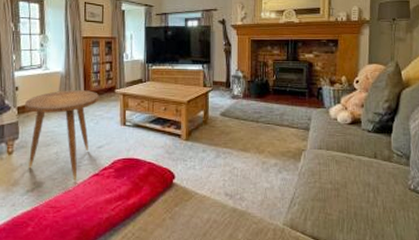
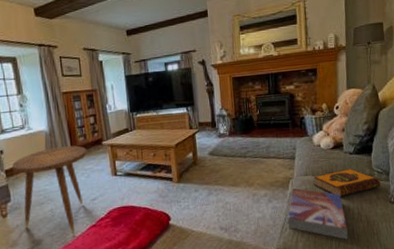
textbook: none [297,162,361,224] -> present [288,188,348,240]
hardback book: none [327,146,401,177] -> present [313,168,381,197]

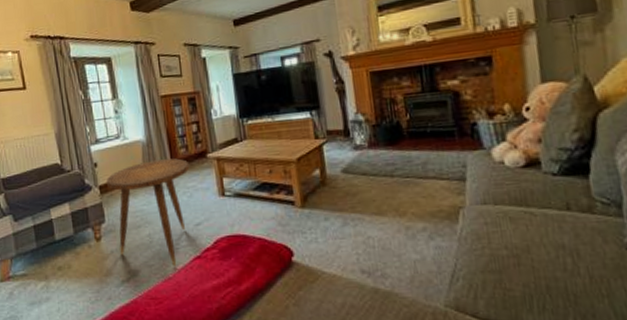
textbook: present [288,188,348,240] -> none [459,222,559,301]
hardback book: present [313,168,381,197] -> none [495,195,610,238]

